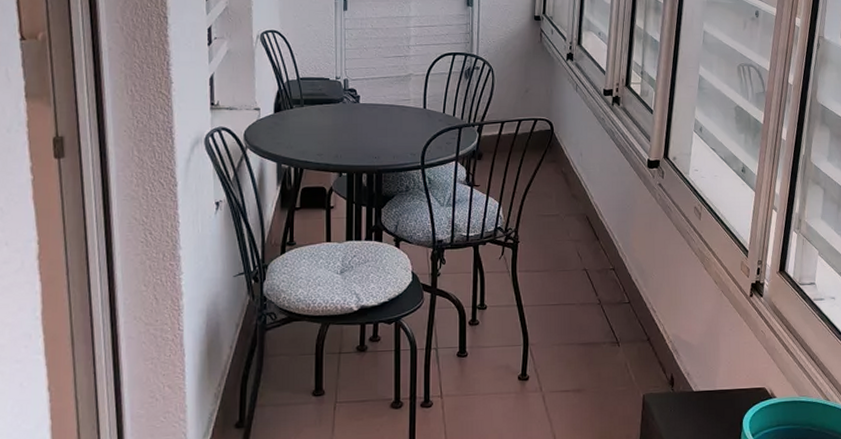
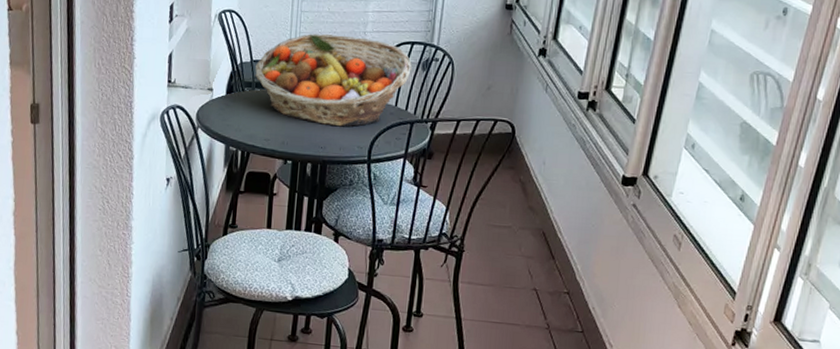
fruit basket: none [303,50,455,136] -> present [255,34,412,127]

